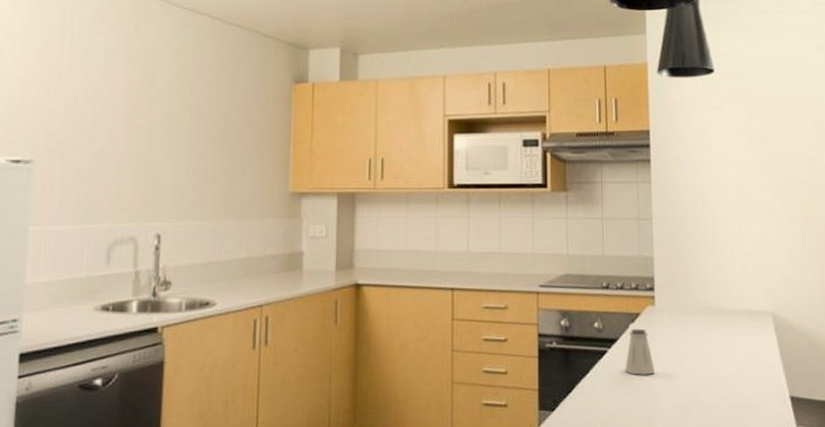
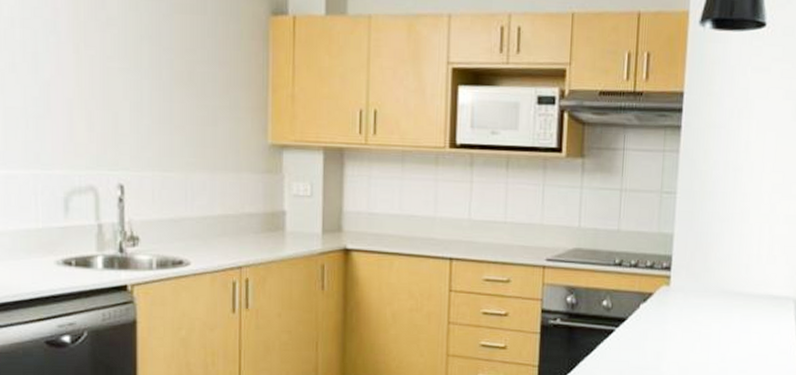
saltshaker: present [625,328,655,375] -> none [632,308,663,356]

